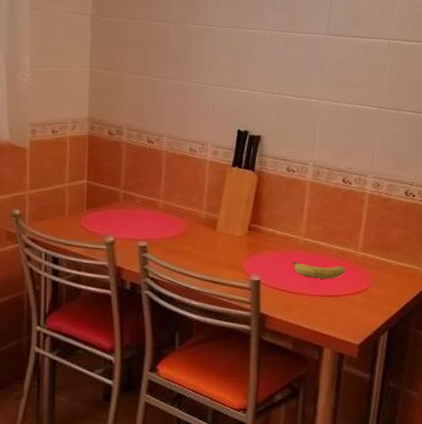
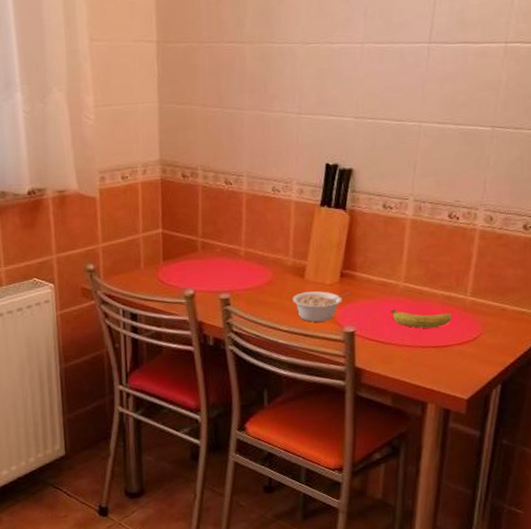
legume: none [205,242,258,270] -> present [293,291,351,322]

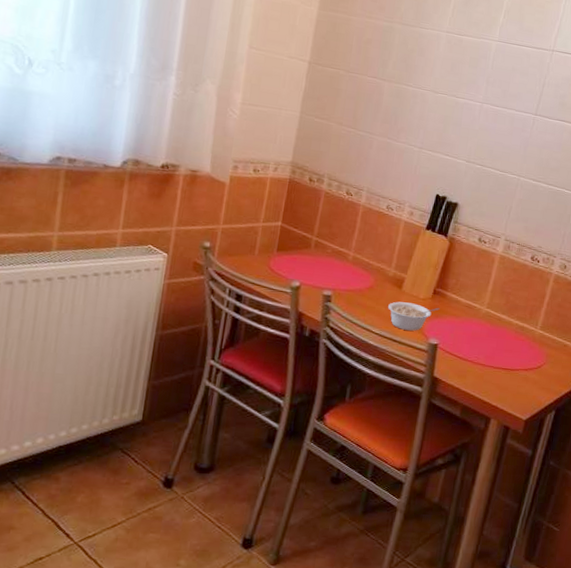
fruit: present [391,310,452,328] -> none [471,330,522,352]

